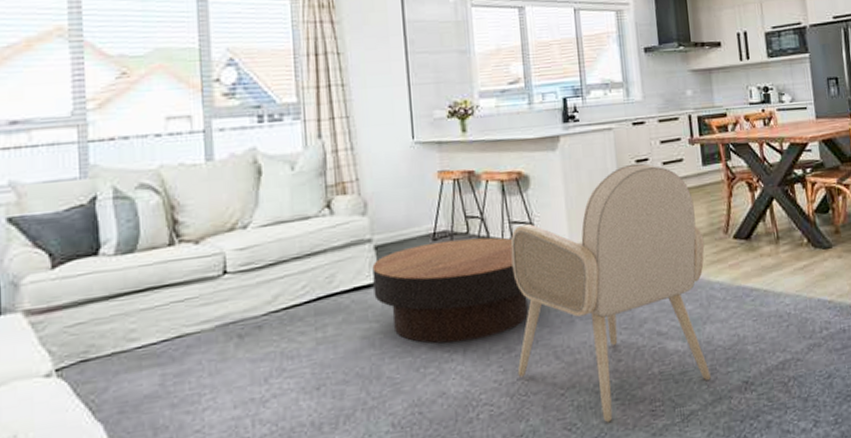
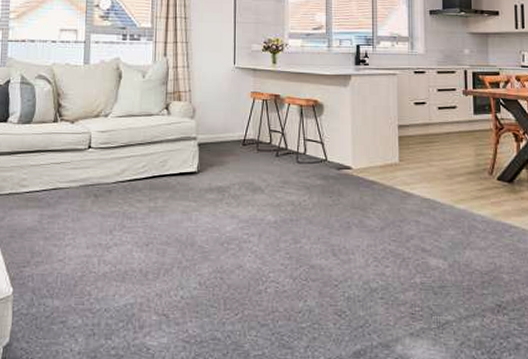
coffee table: present [372,237,528,344] -> none [194,147,313,229]
armchair: present [510,163,711,423] -> none [301,105,470,316]

